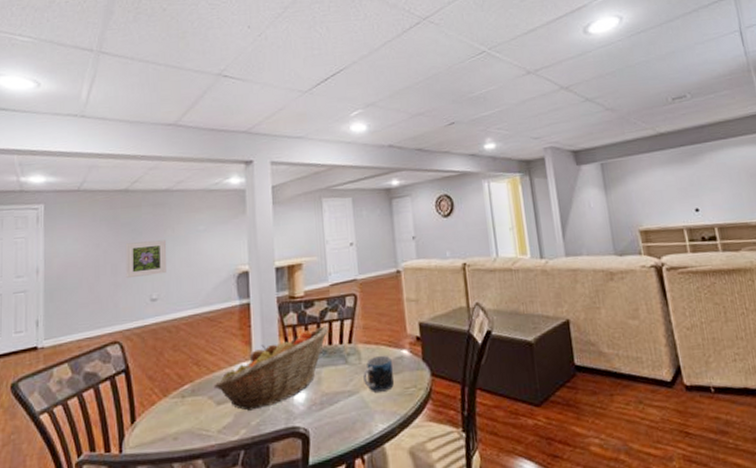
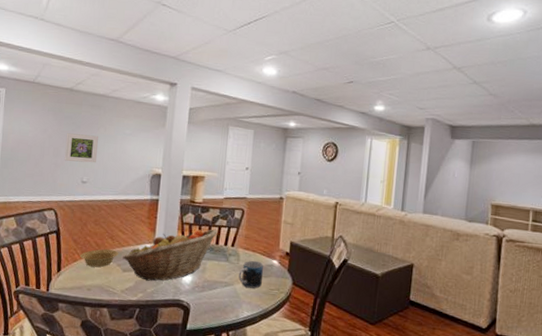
bowl: none [158,379,208,408] -> present [80,249,119,268]

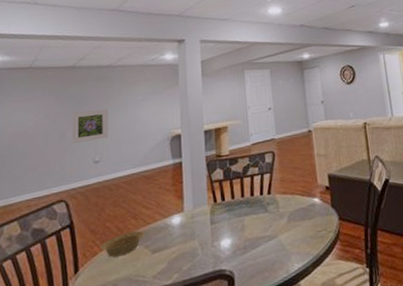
fruit basket: present [122,229,217,281] -> none [150,180,250,257]
mug: present [238,260,264,289] -> none [281,203,307,236]

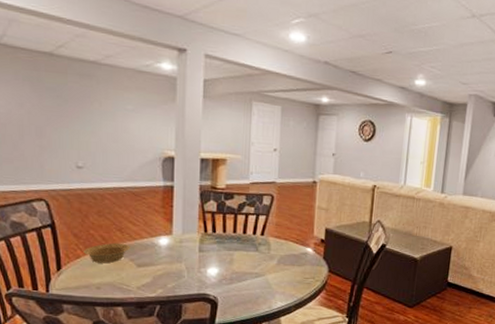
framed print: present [71,109,109,144] -> none [50,108,94,145]

